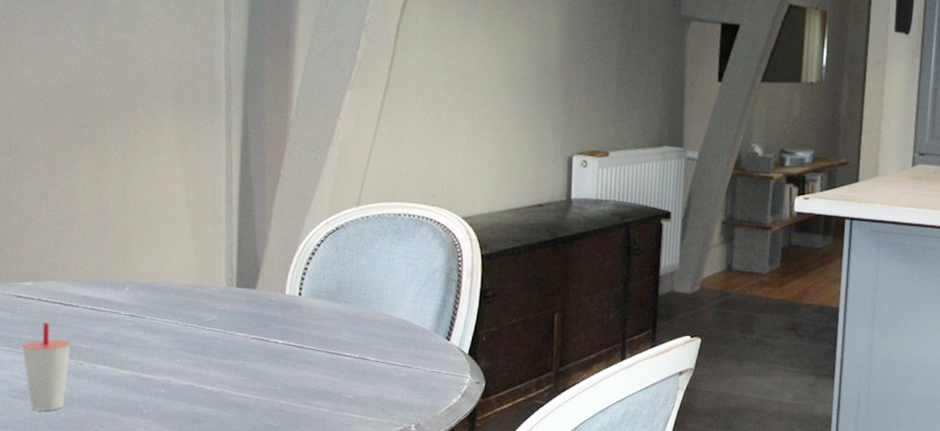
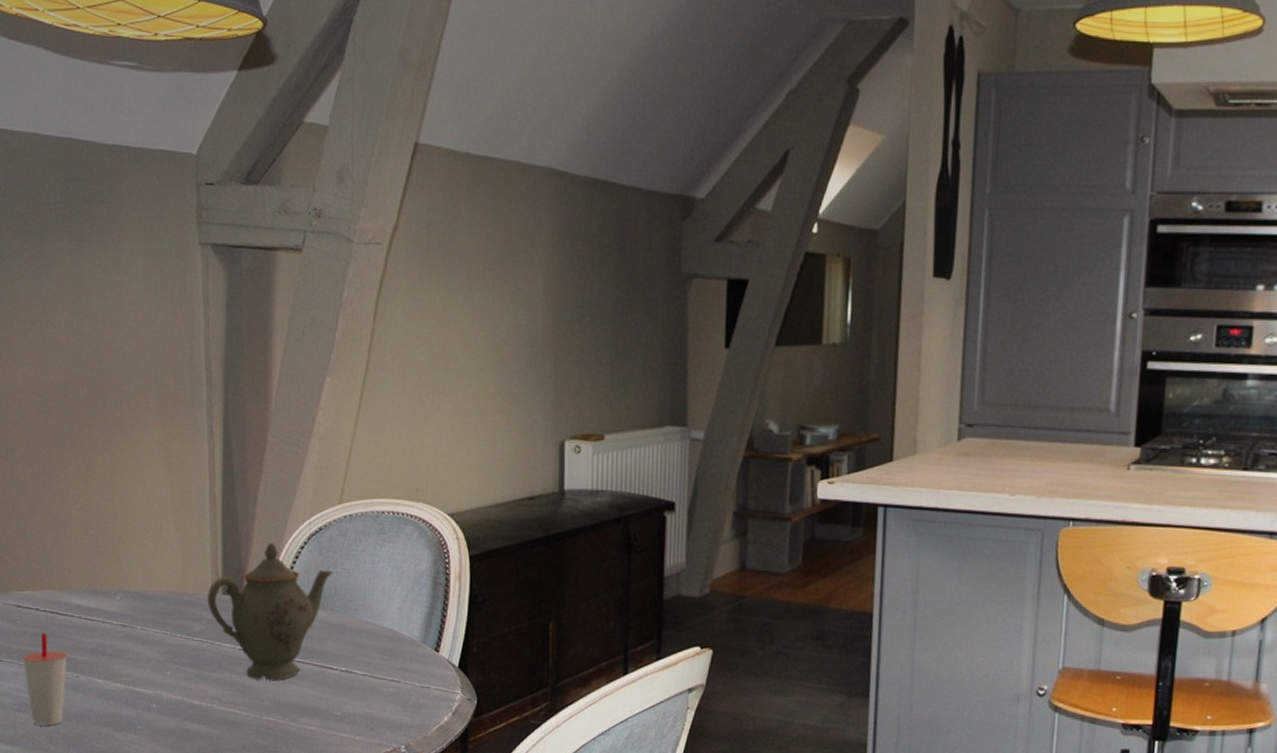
teapot: none [220,240,349,366] -> present [207,542,333,680]

